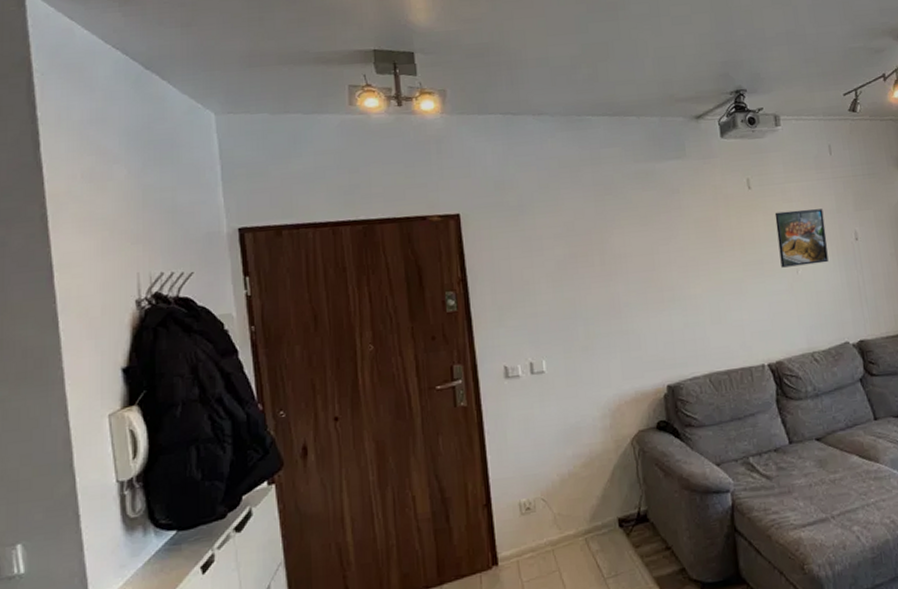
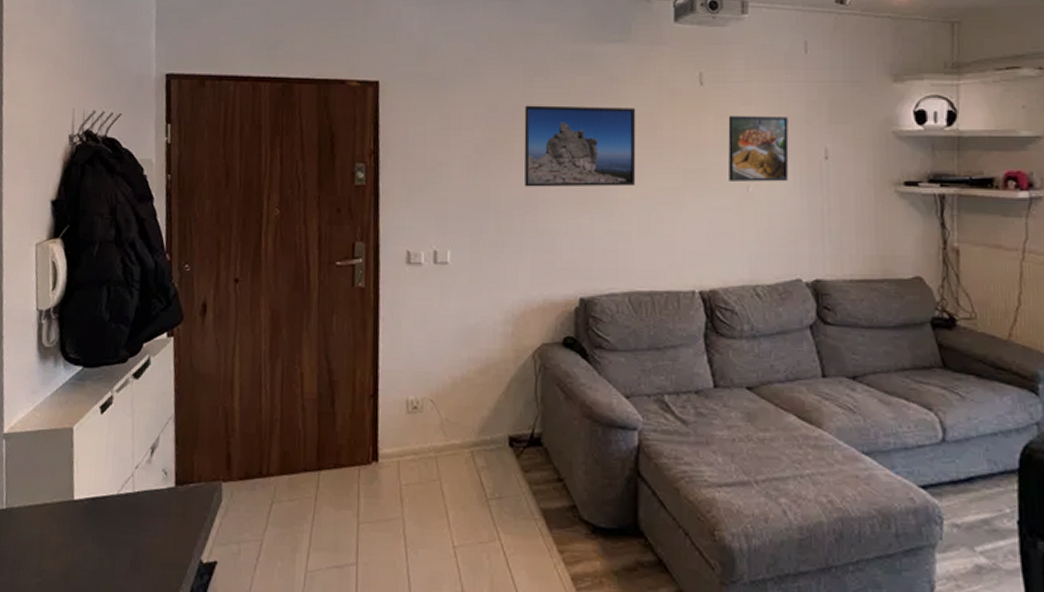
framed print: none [599,214,704,294] -> present [524,105,636,187]

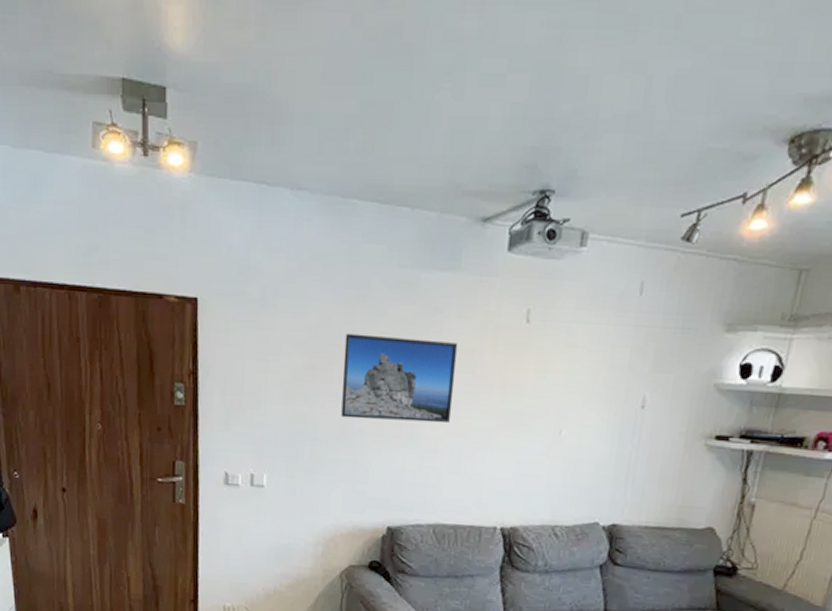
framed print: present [728,115,789,182] -> none [543,357,611,429]

